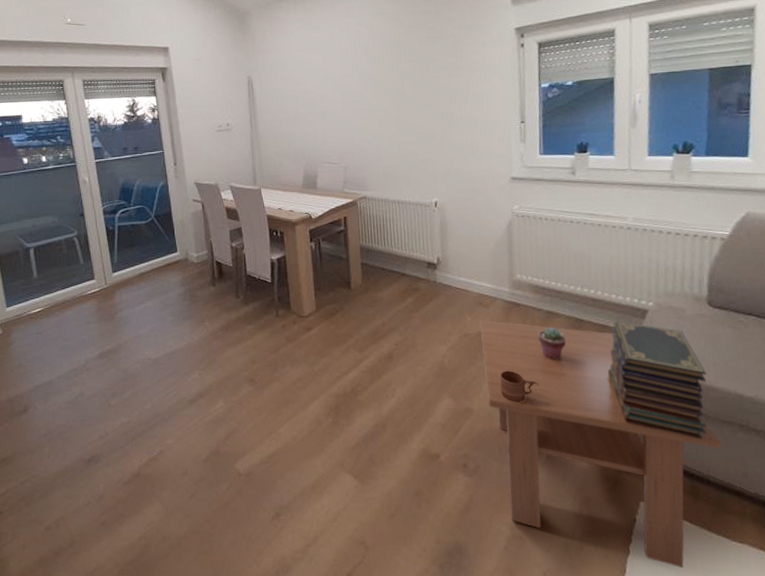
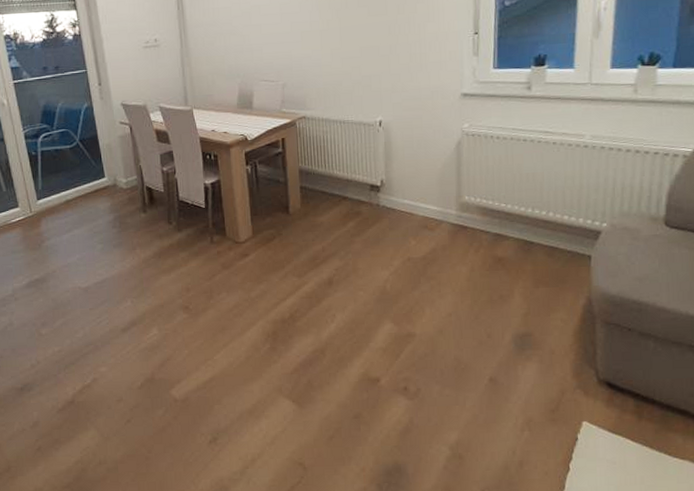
coffee table: present [479,319,721,569] -> none [424,243,669,484]
mug: present [499,370,540,403] -> none [443,294,485,326]
potted succulent: present [538,327,567,361] -> none [485,250,515,284]
book stack: present [607,320,707,440] -> none [556,242,658,360]

